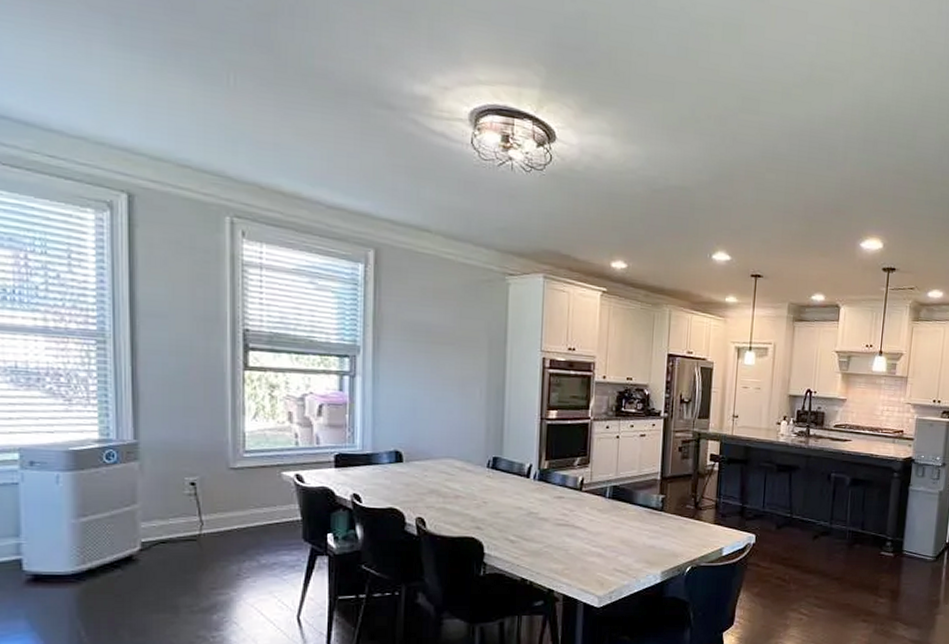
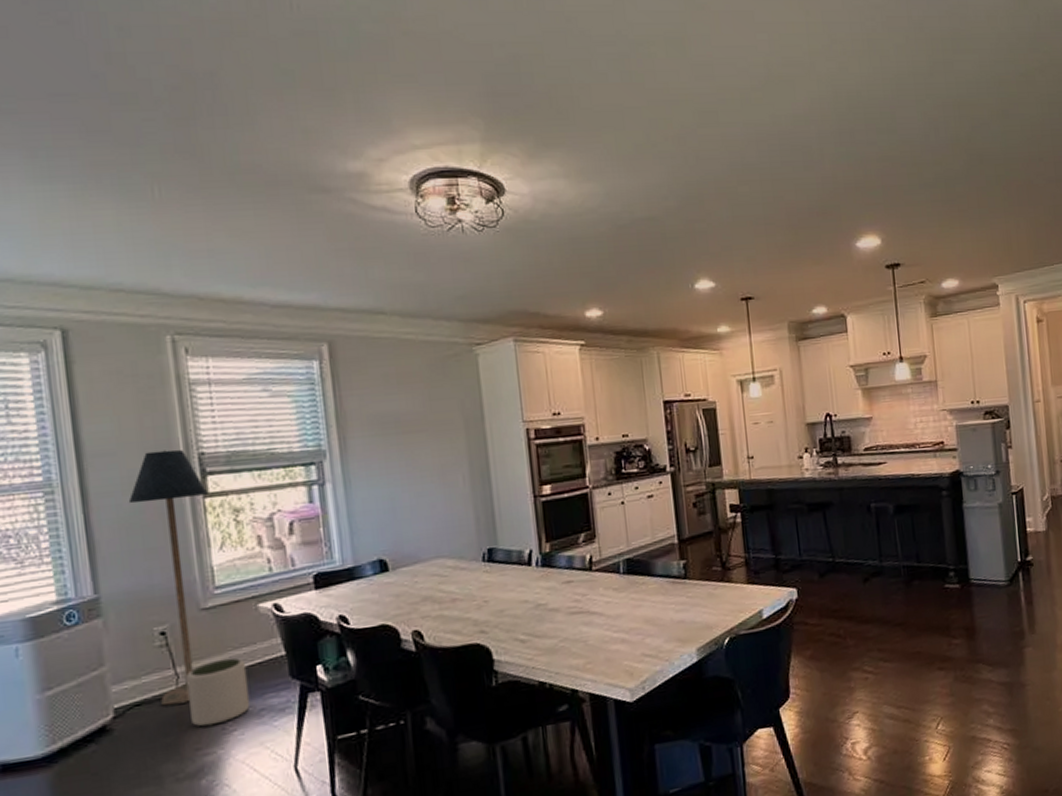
floor lamp: none [174,320,248,547] -> present [128,449,208,706]
plant pot: none [210,514,265,570] -> present [186,658,251,727]

